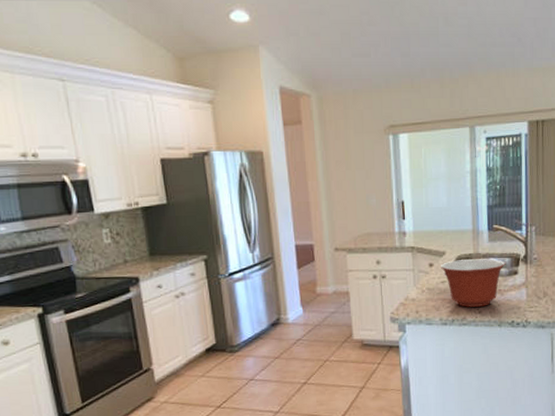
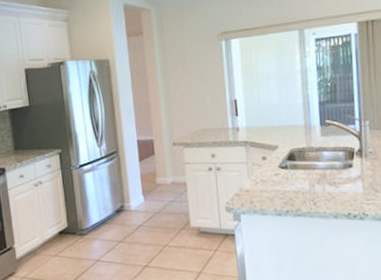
mixing bowl: present [440,258,506,307] -> none [273,152,339,199]

